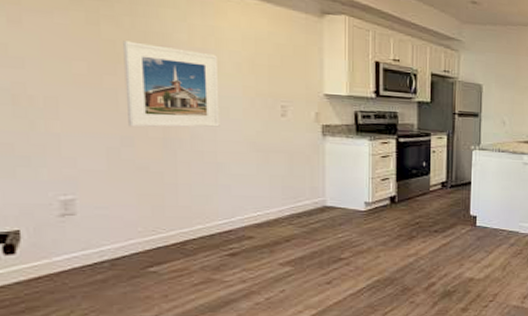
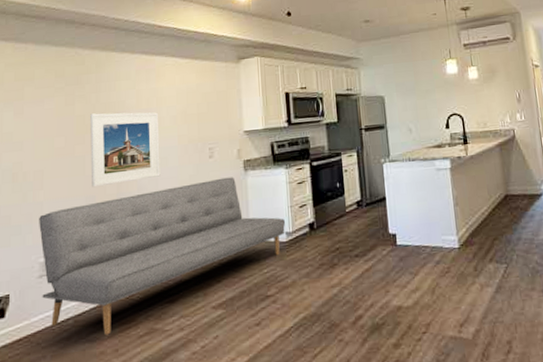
sofa: none [55,139,364,281] -> present [39,177,285,336]

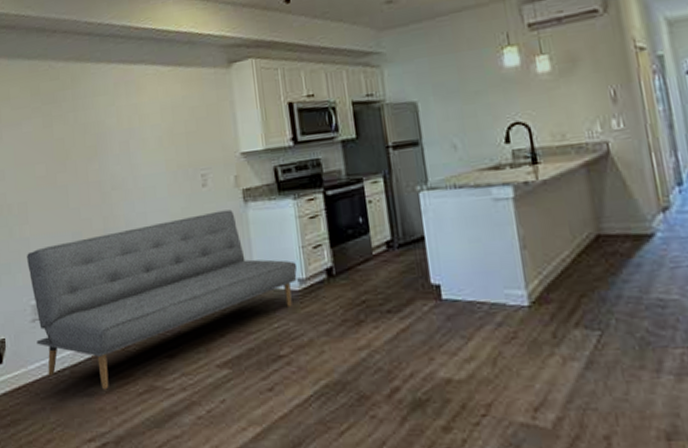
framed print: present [90,112,161,188] -> none [69,132,149,222]

